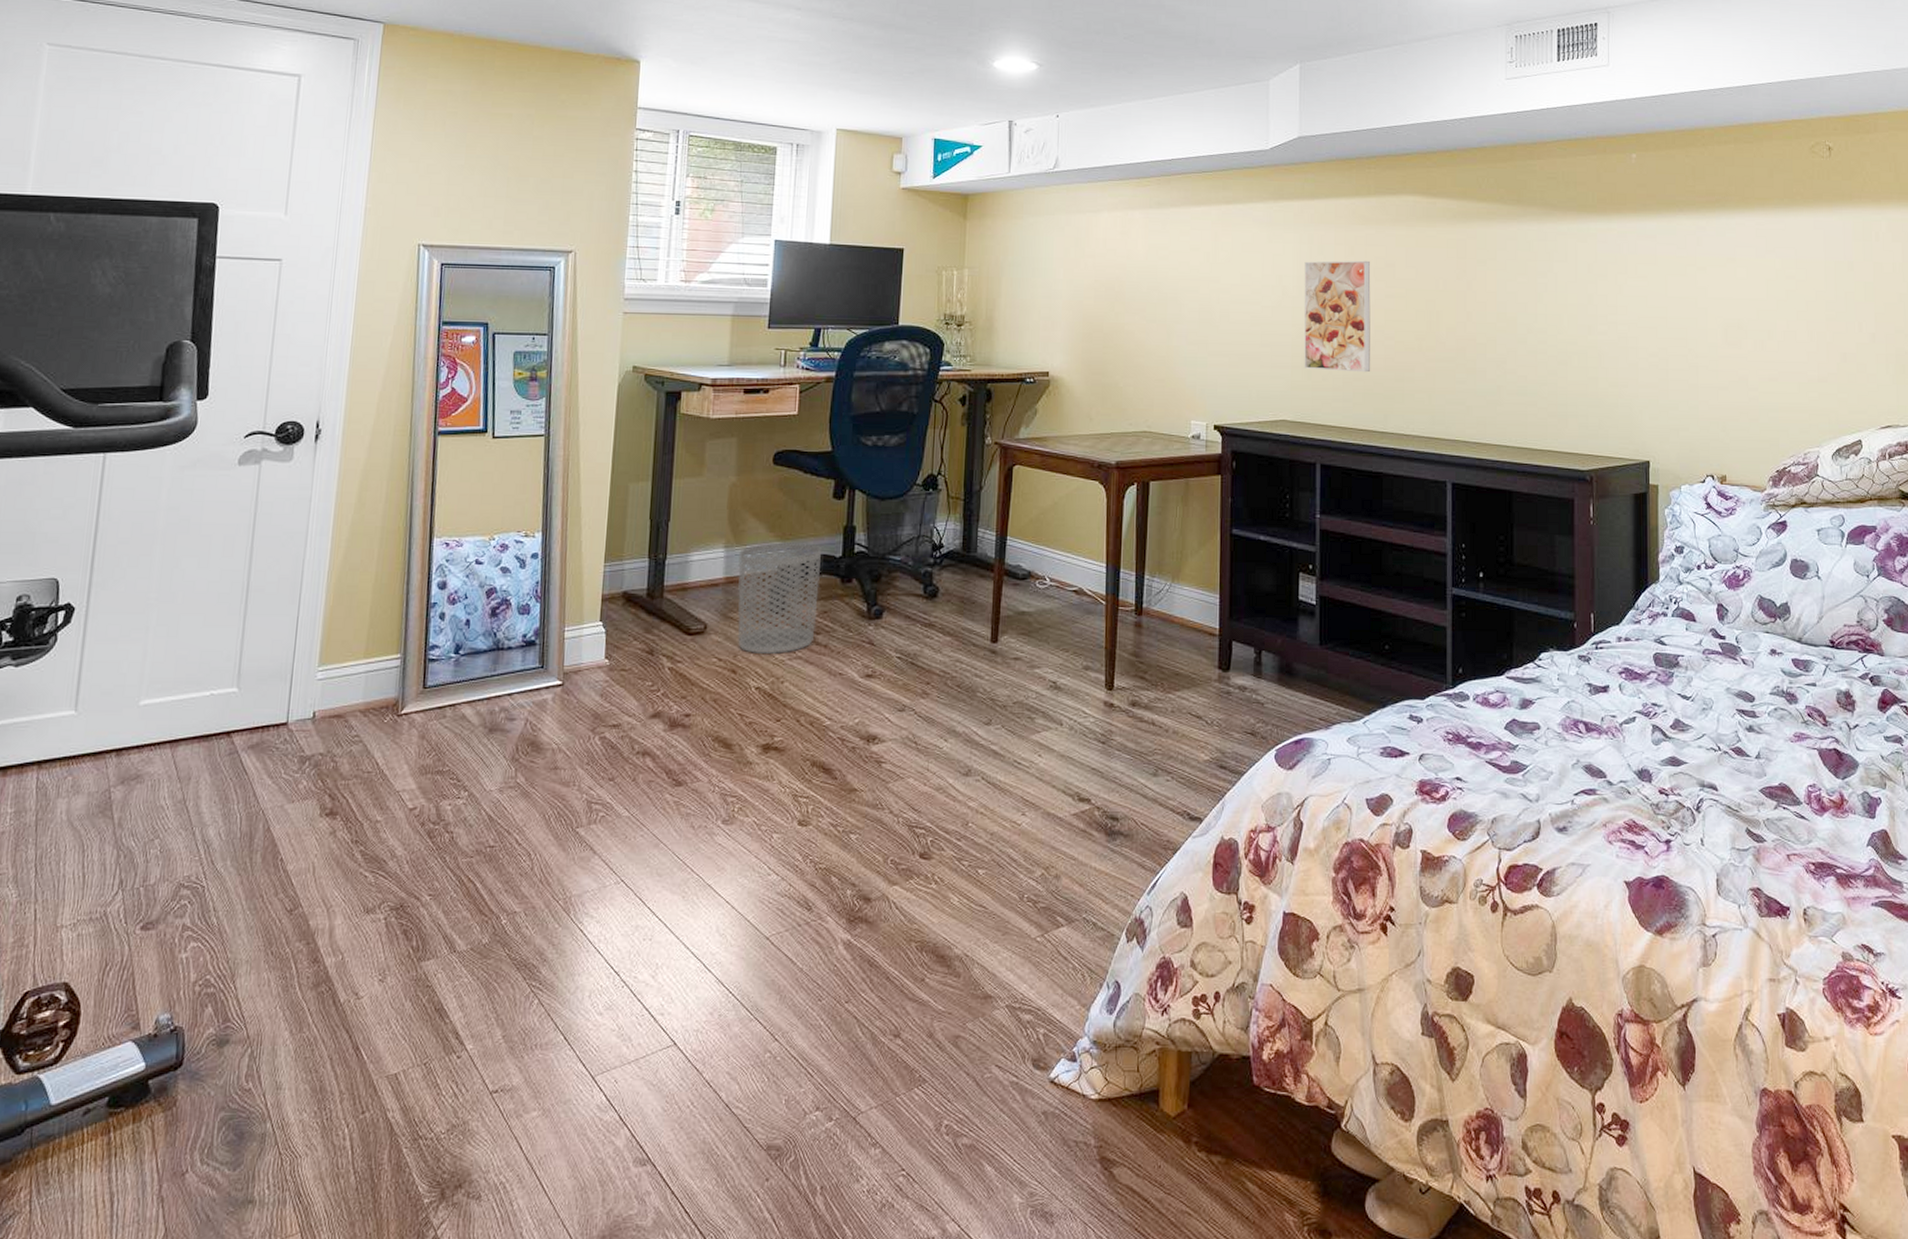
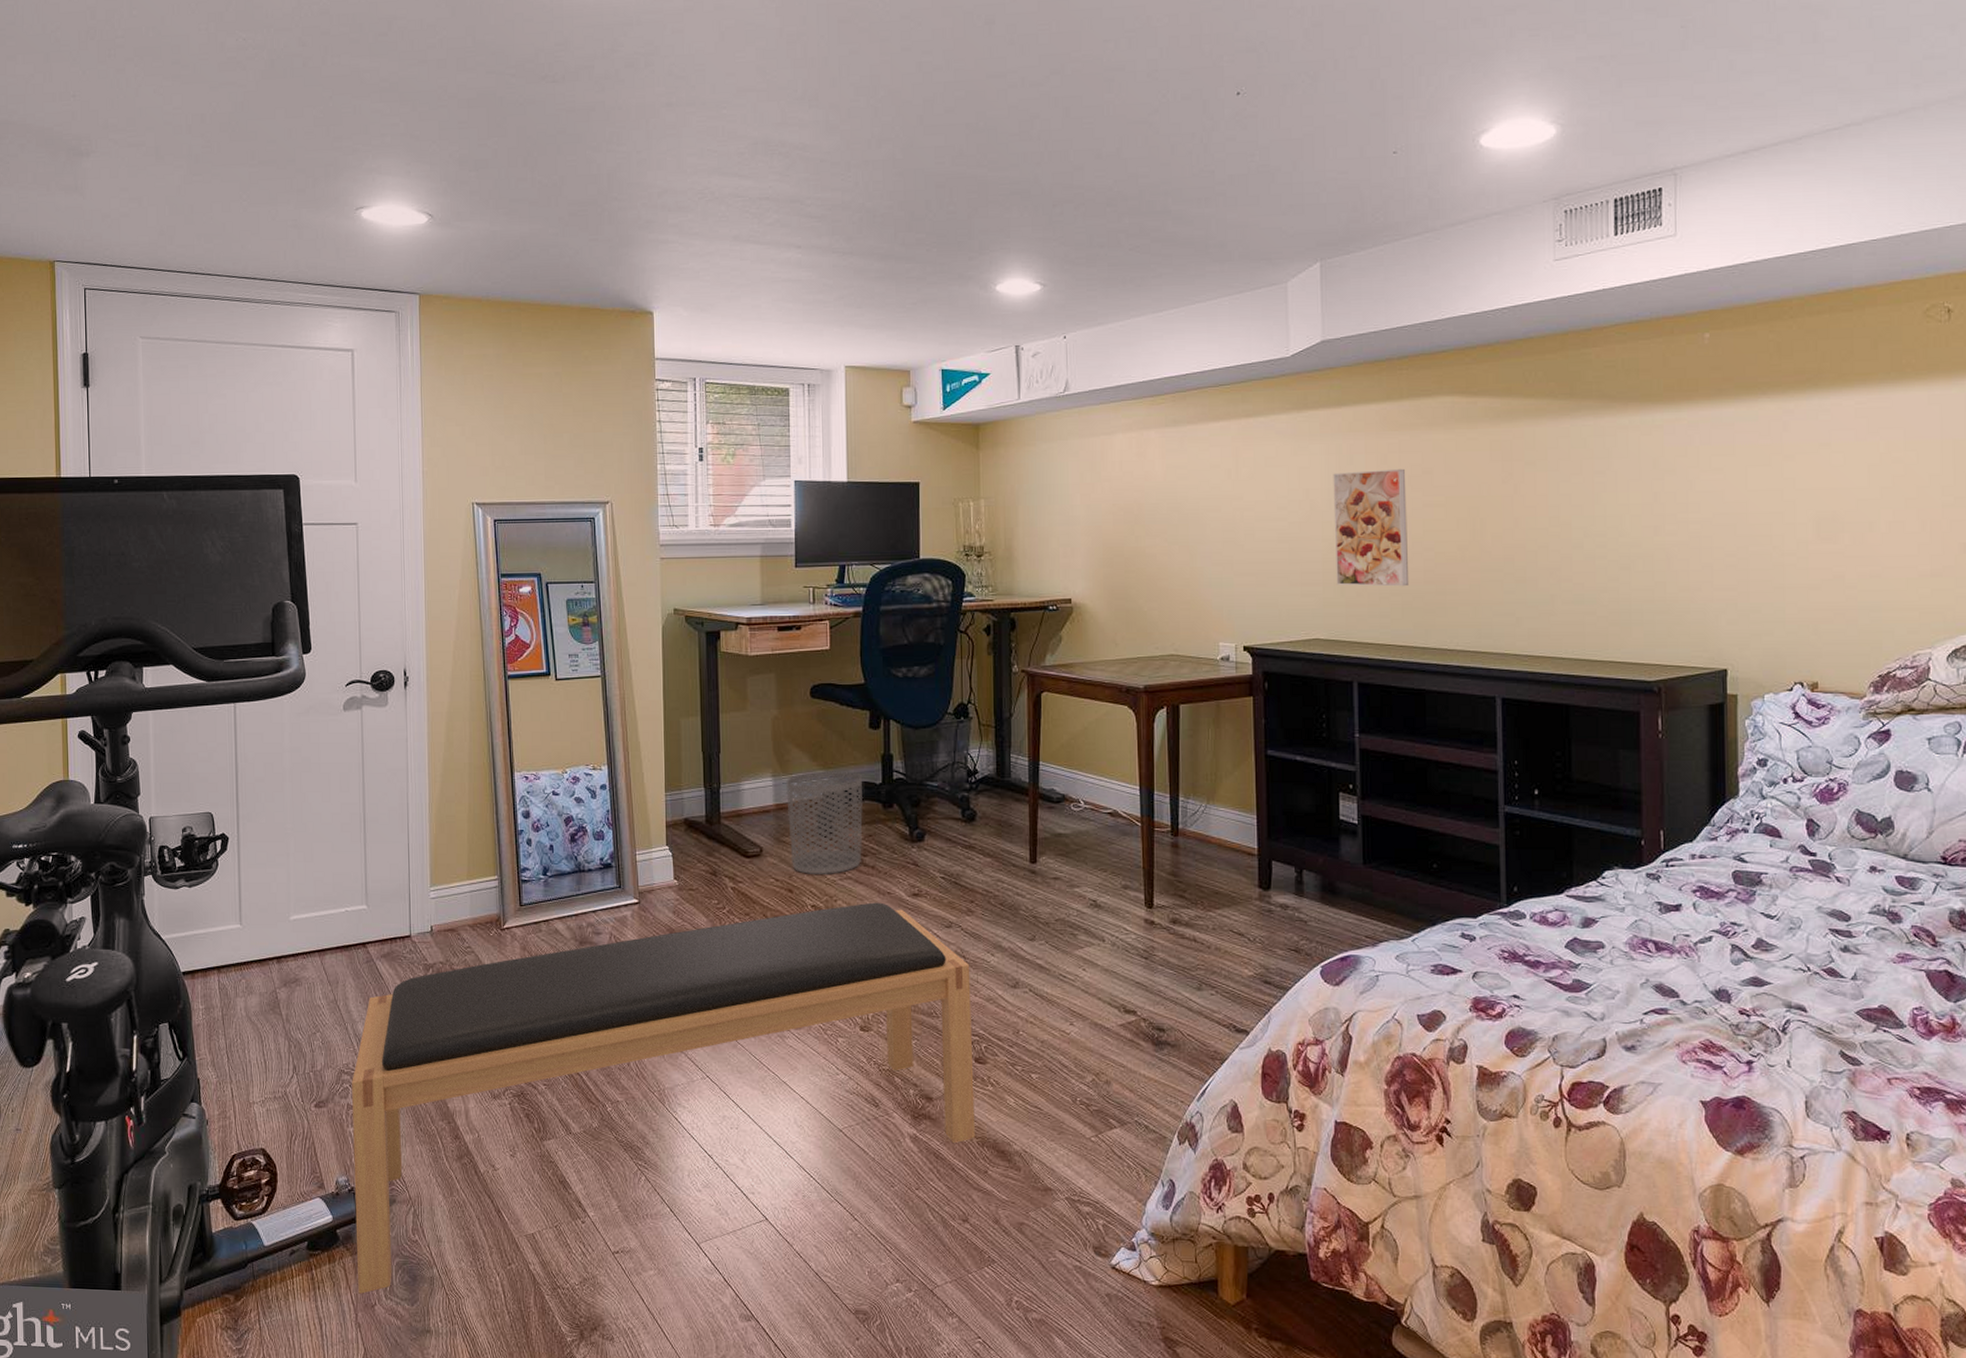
bench: none [166,684,921,1159] -> present [352,902,975,1294]

